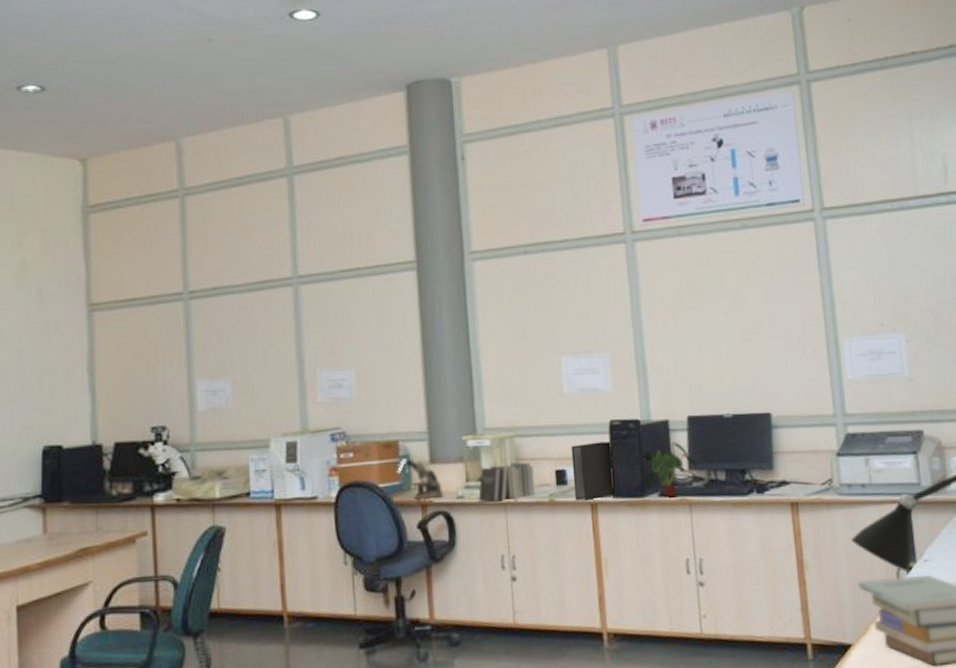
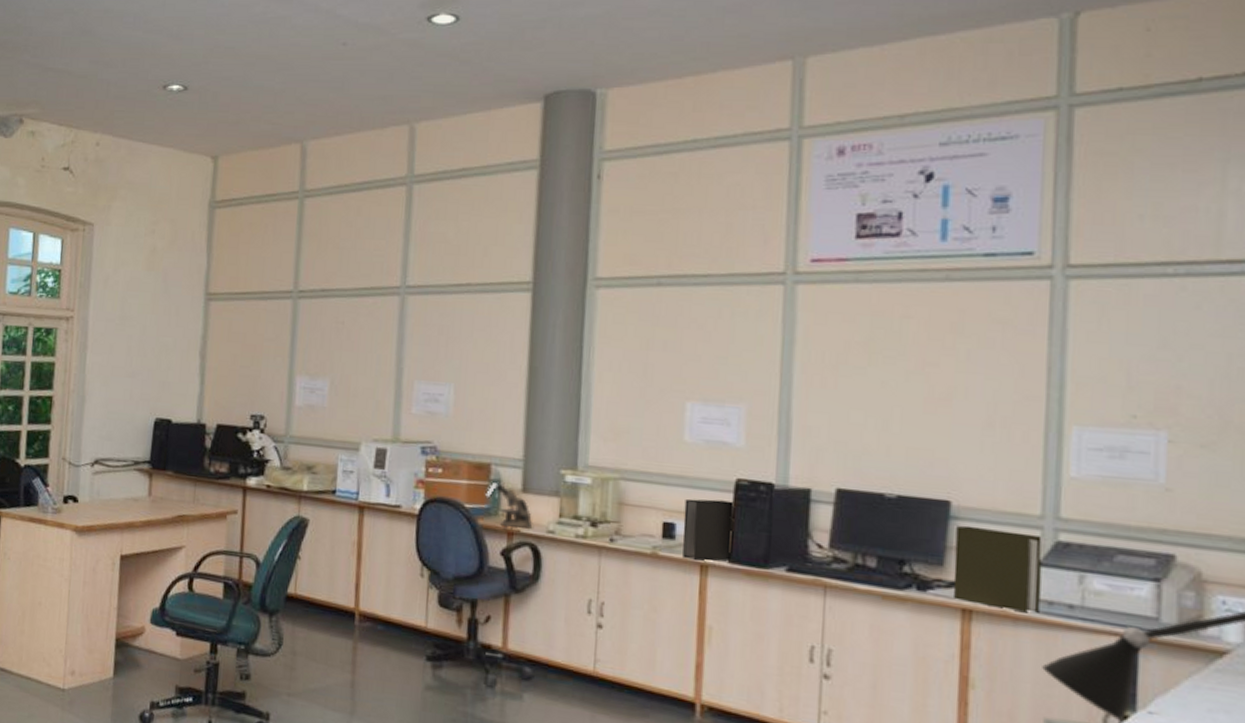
books: present [478,462,536,503] -> none [570,505,638,546]
plant: present [643,442,699,498] -> none [772,514,843,576]
binder: none [778,431,843,498] -> present [953,525,1042,613]

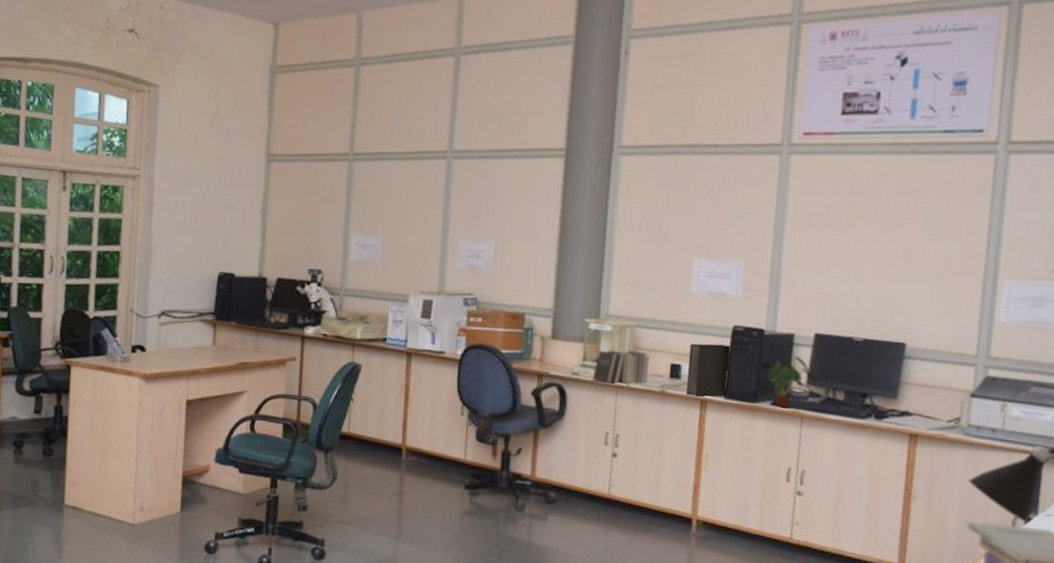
microscope: present [485,481,533,530] -> none [519,329,560,372]
books: none [570,505,638,546] -> present [592,349,650,385]
plant: none [772,514,843,576] -> present [761,356,818,409]
binder: present [953,525,1042,613] -> none [903,364,975,436]

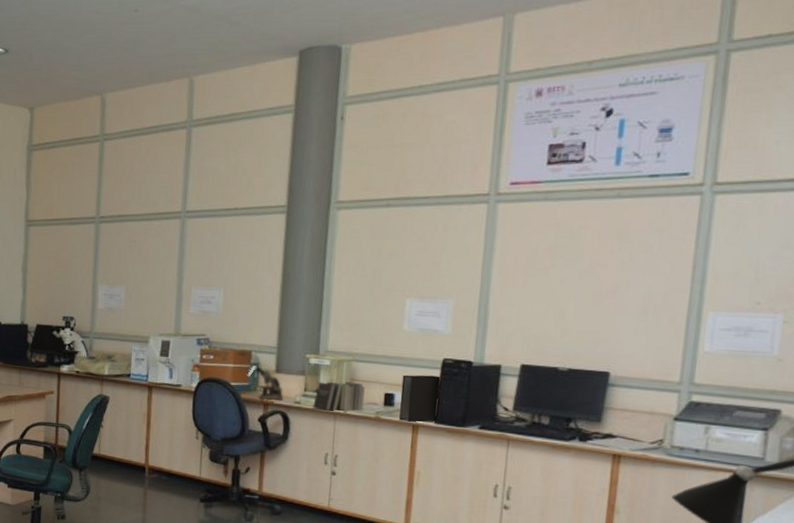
microscope: none [519,329,560,372] -> present [247,364,284,401]
plant: present [761,356,818,409] -> none [469,385,524,432]

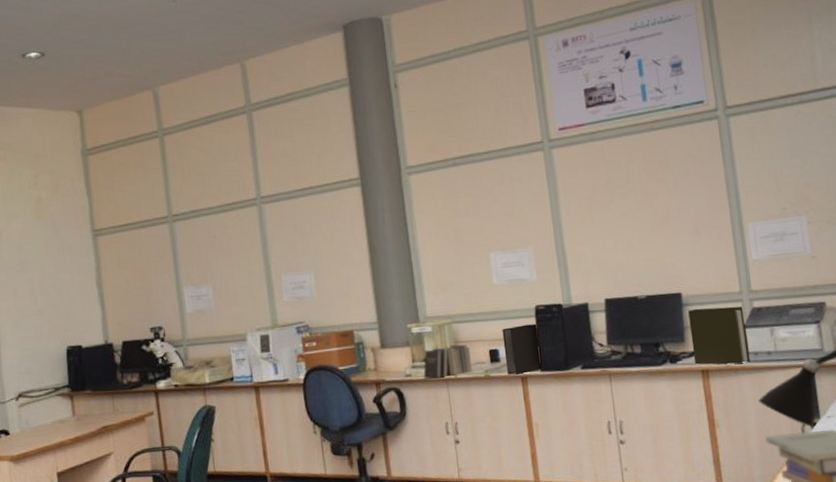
microscope: present [247,364,284,401] -> none [353,344,394,380]
binder: none [607,391,679,457] -> present [688,306,750,365]

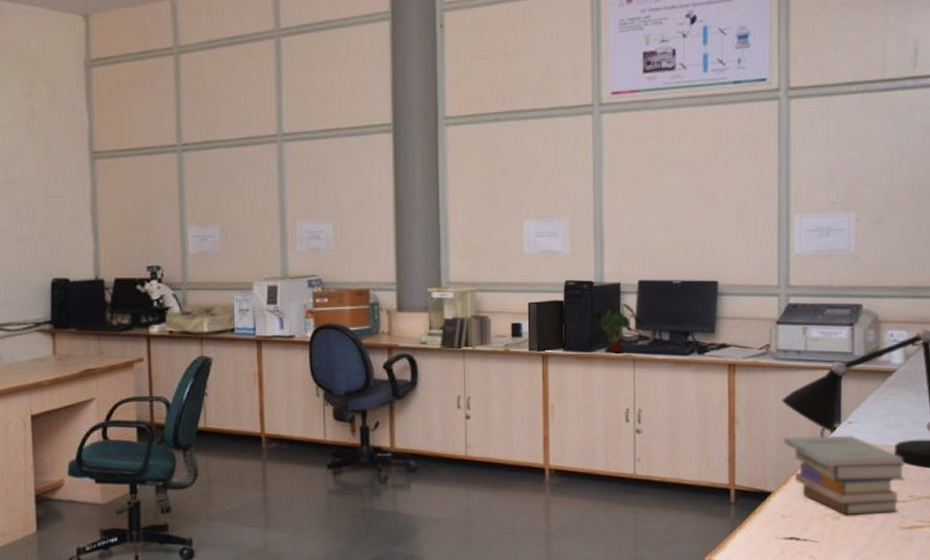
plant: none [566,322,617,370] -> present [594,303,646,354]
binder: present [688,306,750,365] -> none [722,299,779,361]

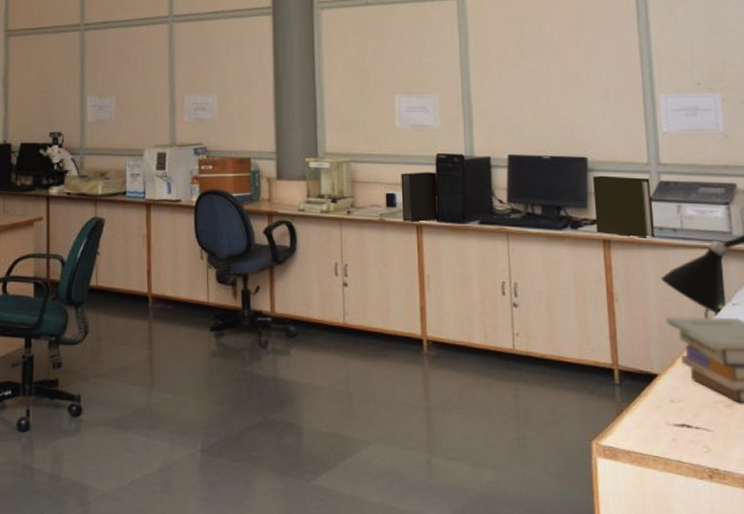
books: present [440,314,493,350] -> none [317,184,368,218]
plant: present [594,303,646,354] -> none [466,177,517,226]
binder: none [722,299,779,361] -> present [593,175,655,238]

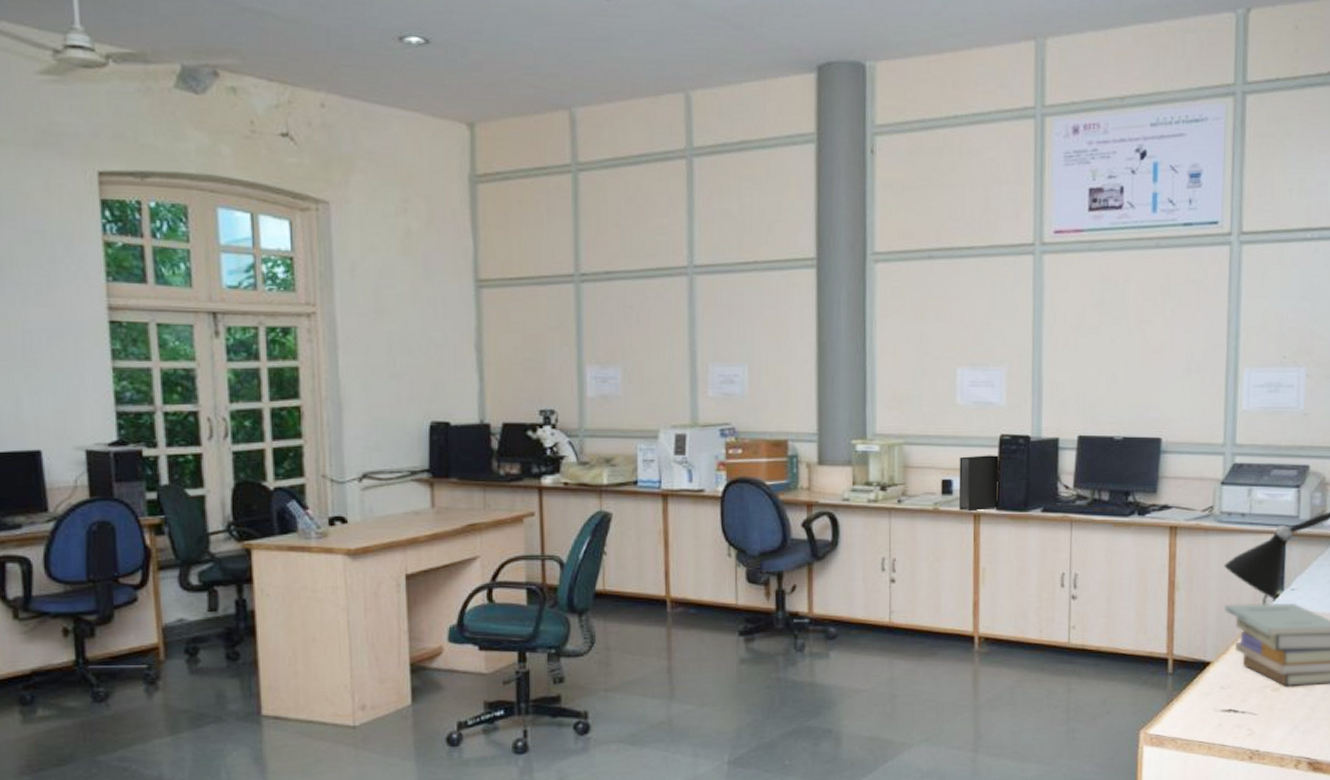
binder: present [593,175,655,238] -> none [1163,457,1224,524]

